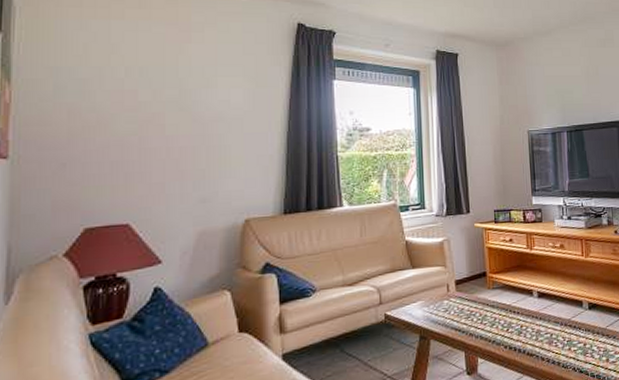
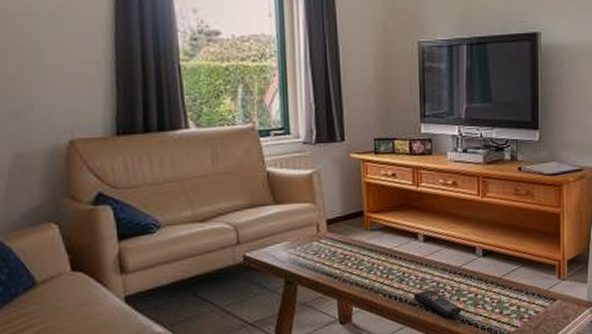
remote control: none [530,341,574,366] -> present [413,290,462,318]

